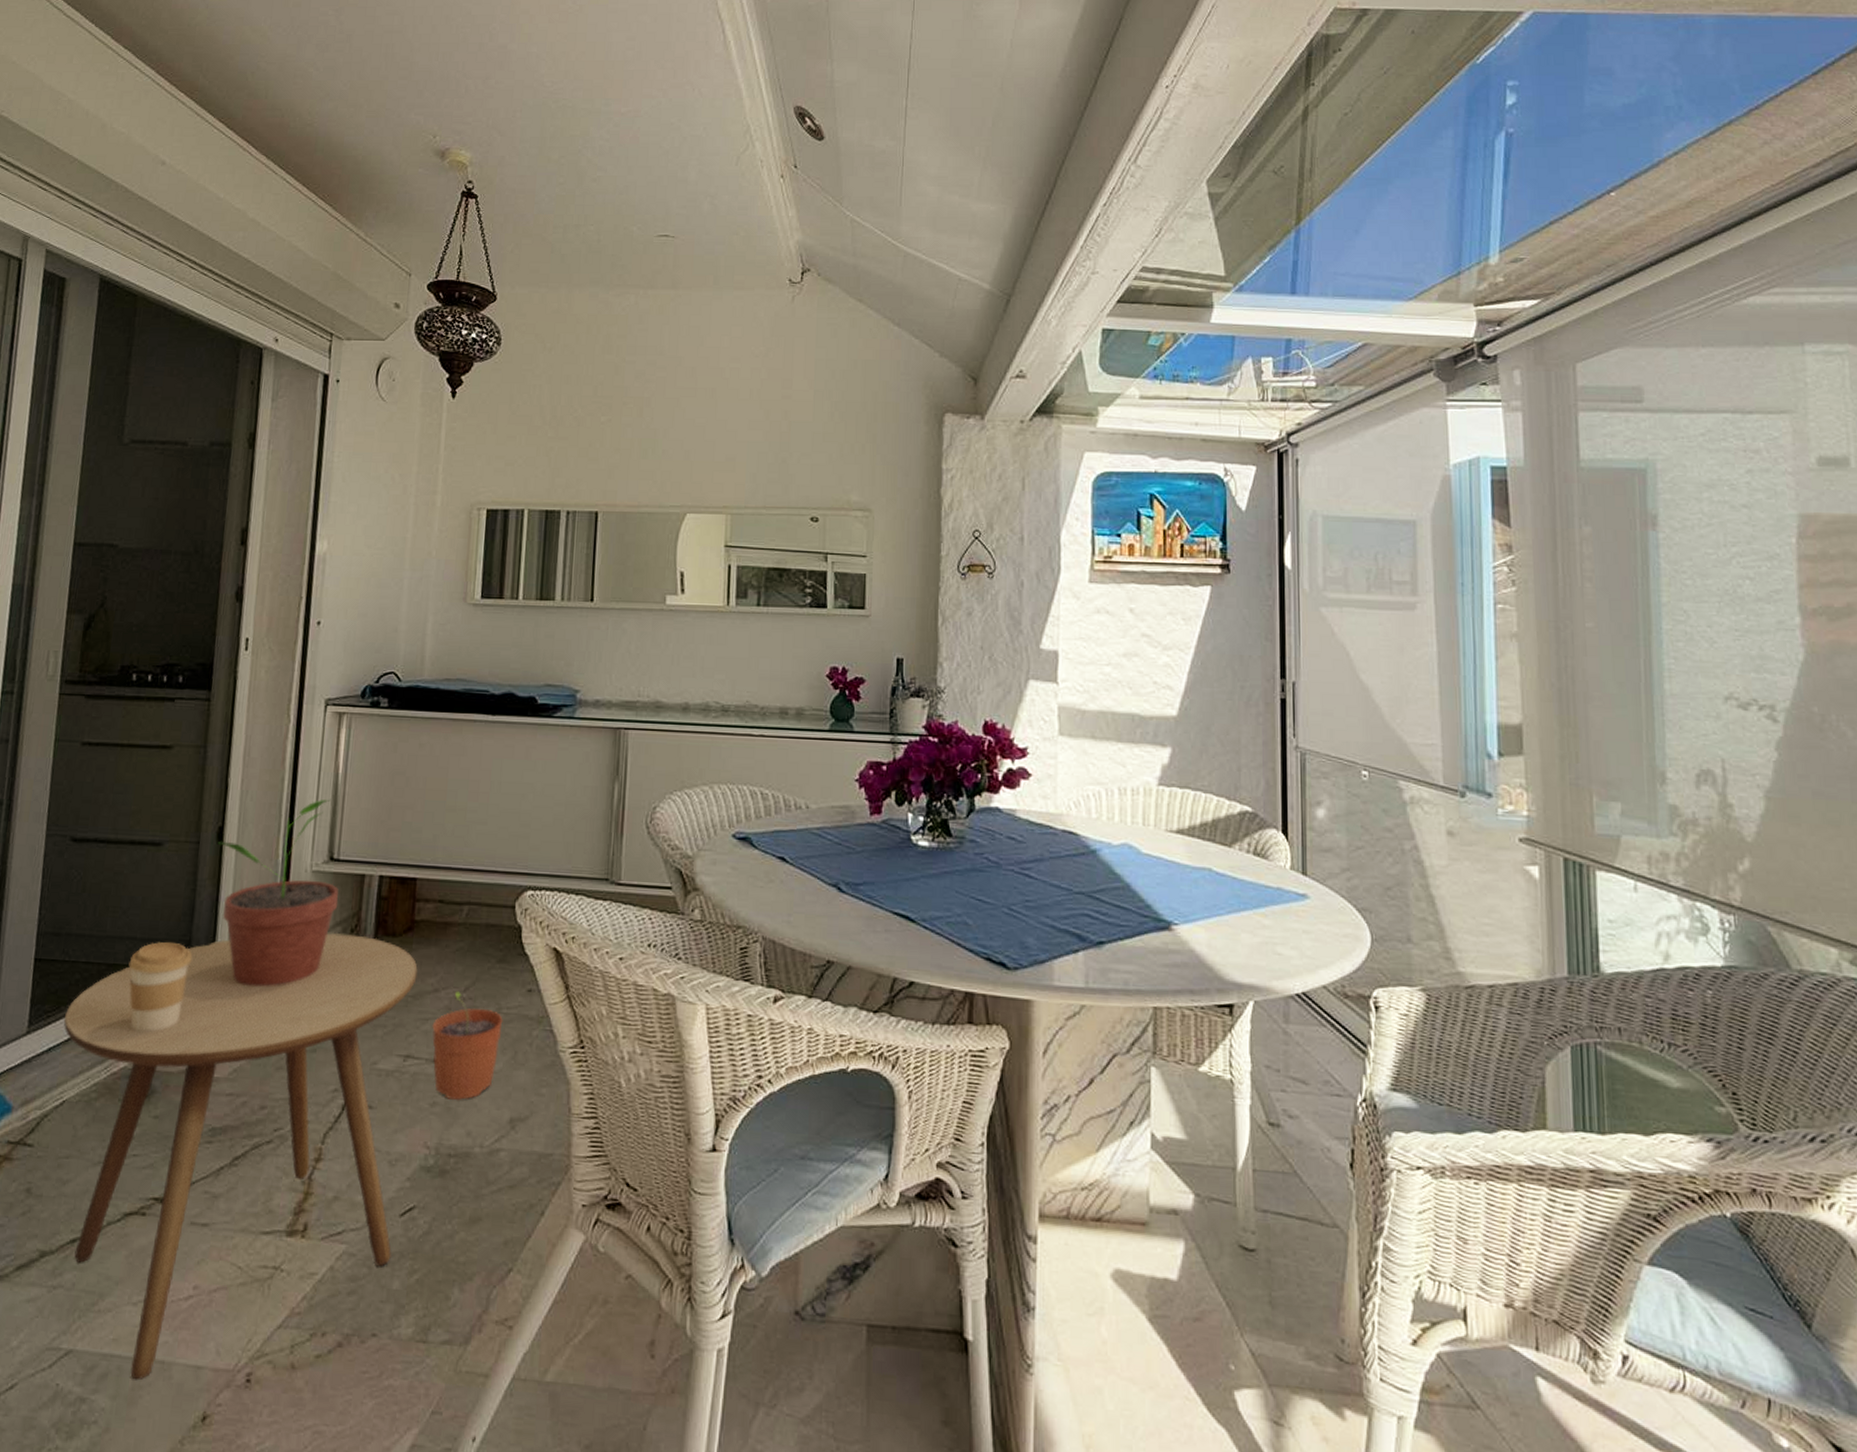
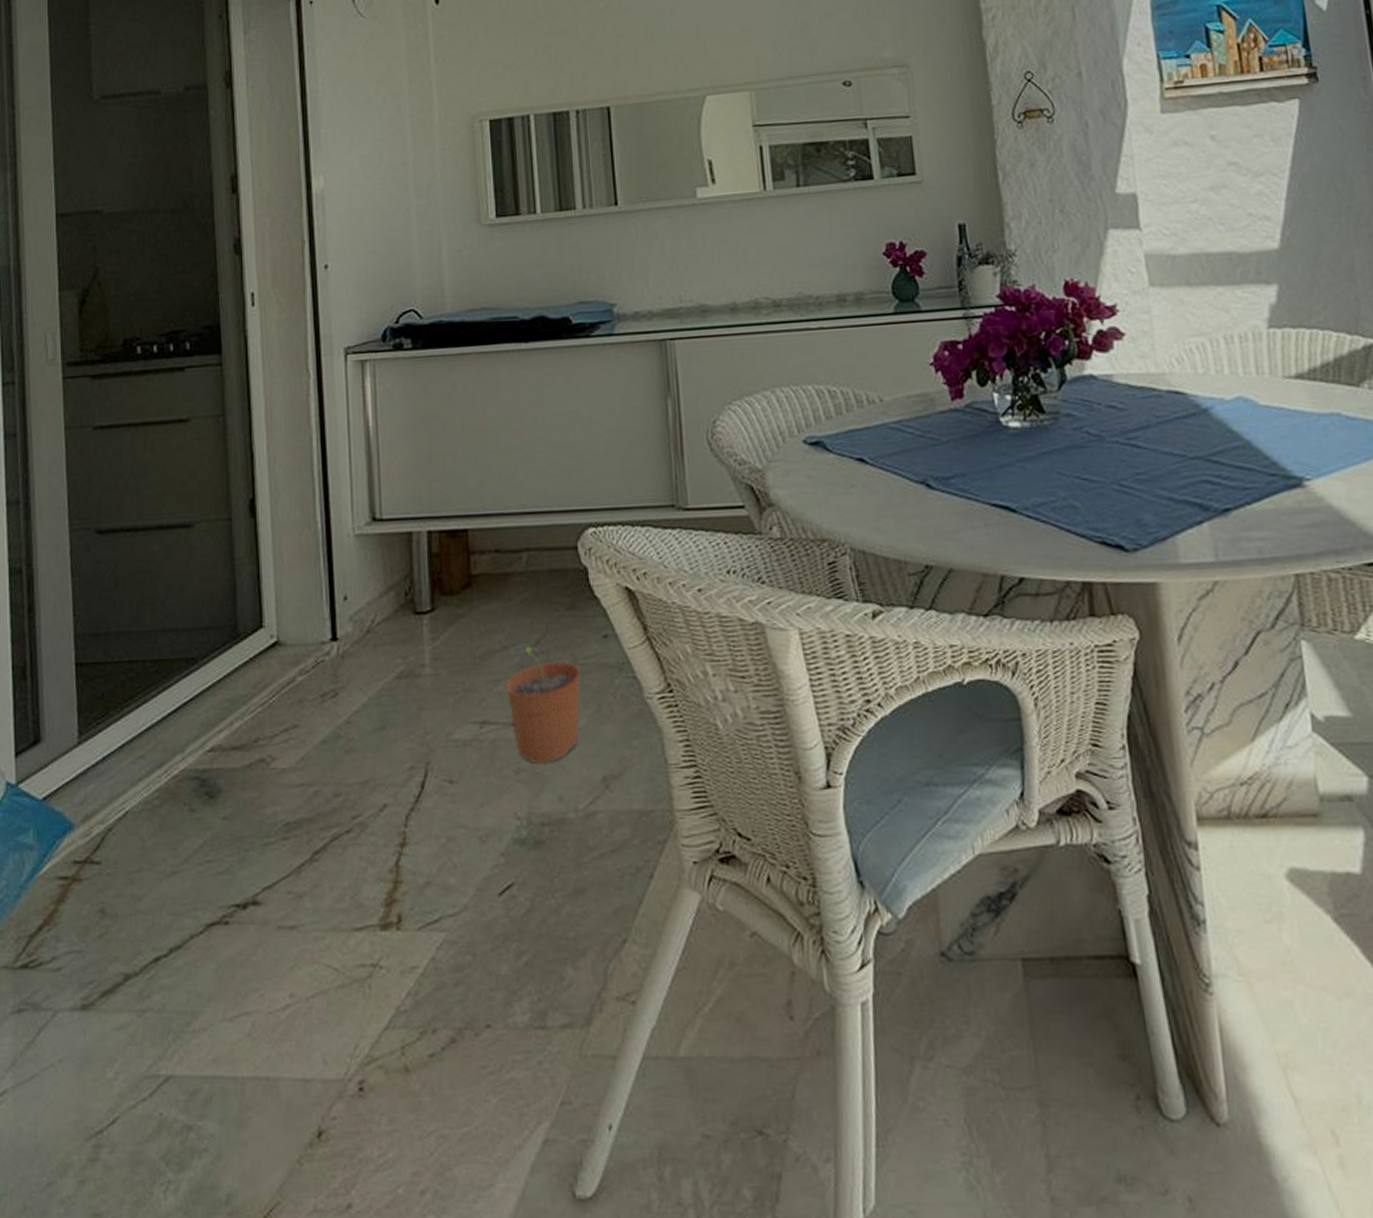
side table: present [63,933,418,1381] -> none [114,597,495,1101]
coffee cup: present [129,942,192,1033] -> none [175,629,241,730]
potted plant: present [218,799,339,987] -> none [251,455,388,667]

